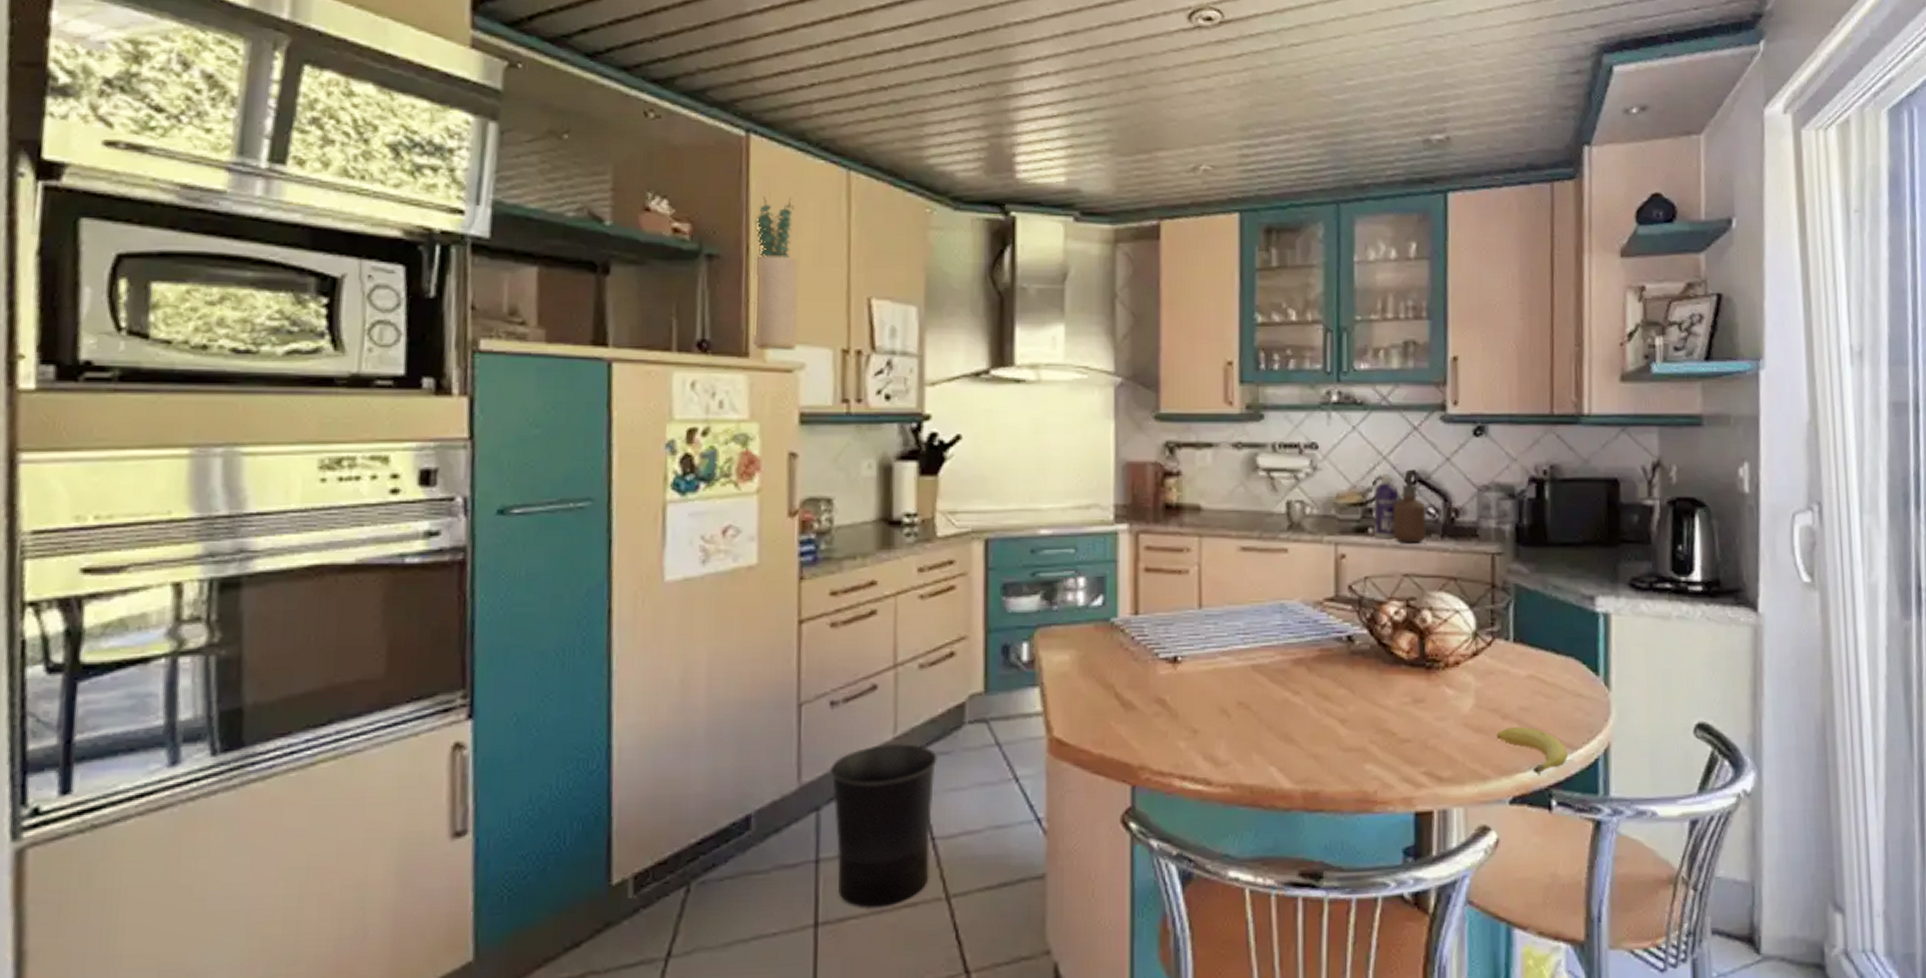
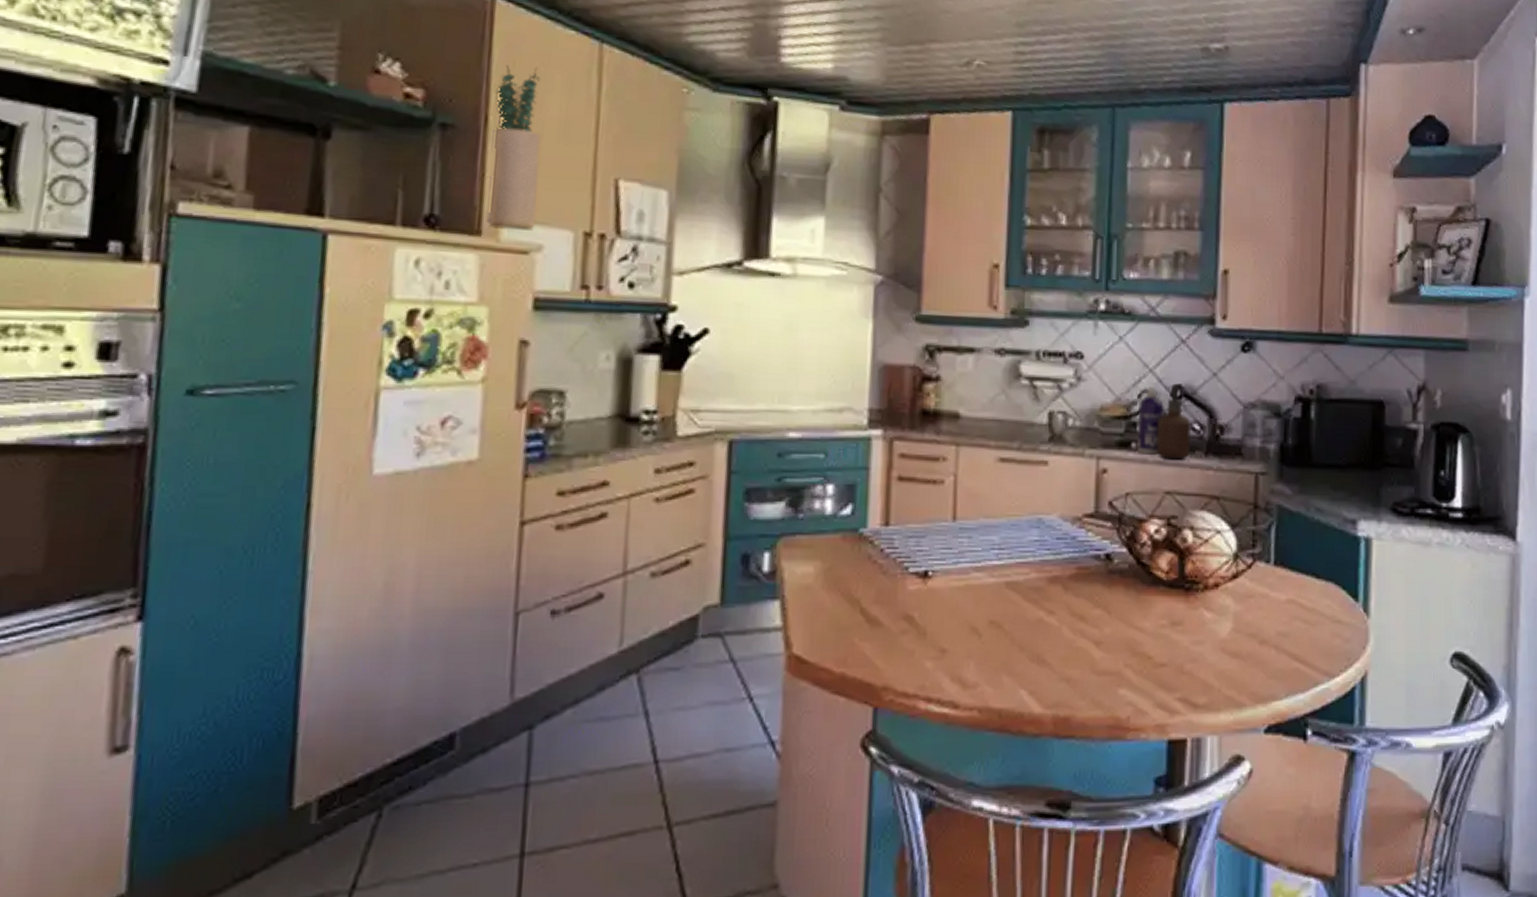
waste bin: present [829,742,938,907] -> none [546,657,666,836]
fruit: present [1496,726,1567,775] -> none [1254,652,1324,703]

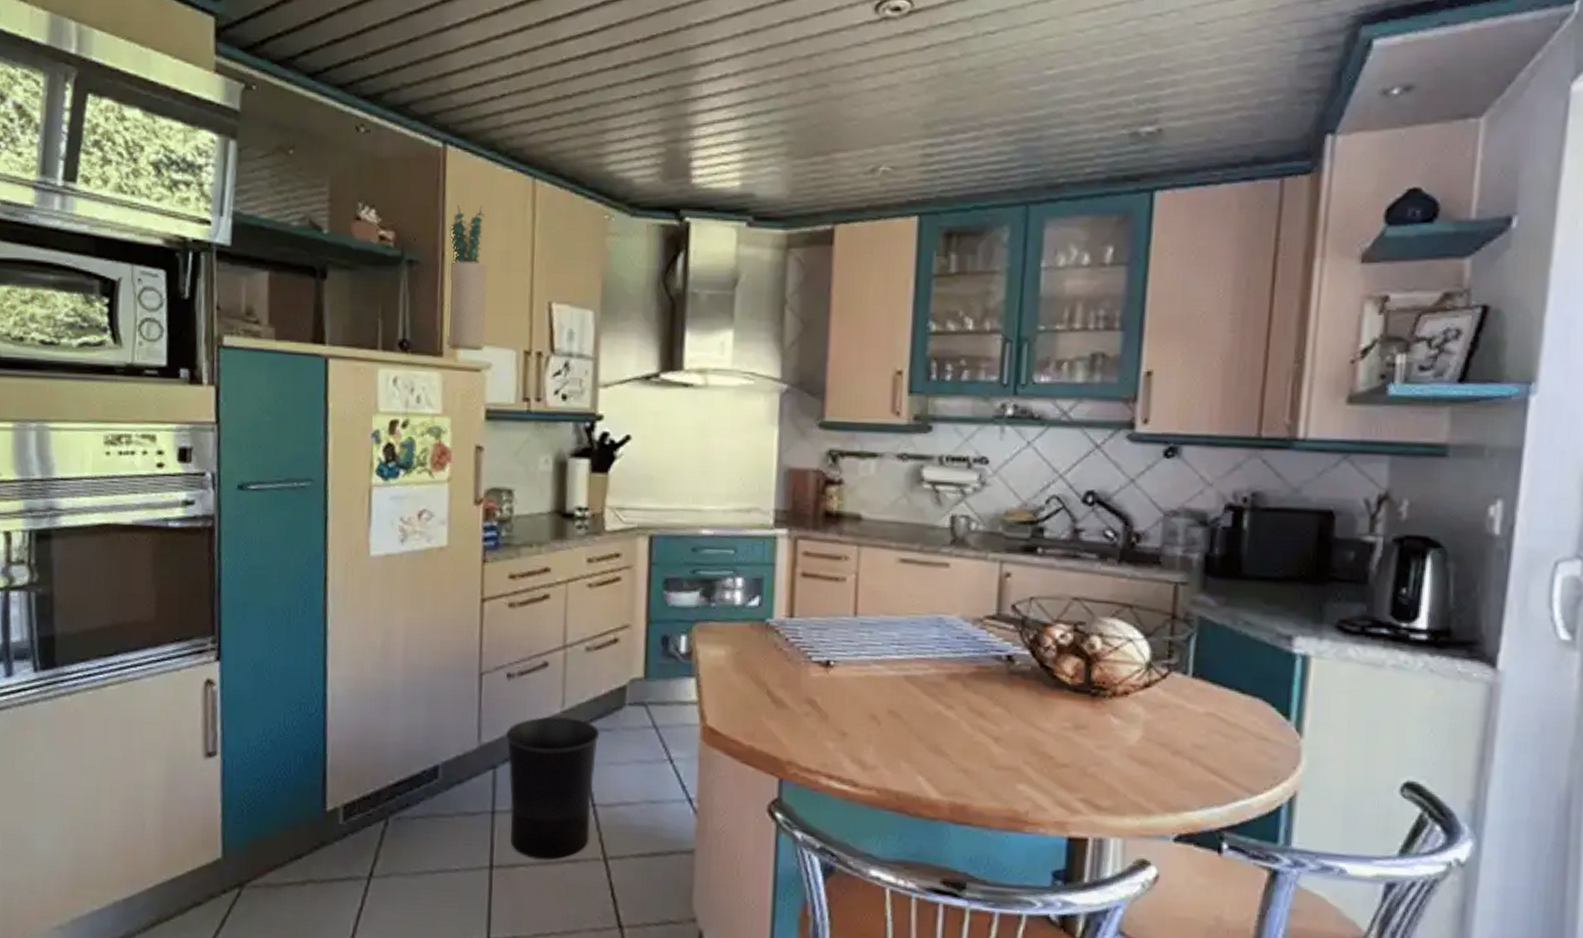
waste bin: none [546,657,666,836] -> present [505,715,600,859]
spray bottle: present [1137,386,1164,455] -> none [1044,492,1074,561]
soap dispenser: present [1156,385,1192,460] -> none [1064,490,1104,567]

